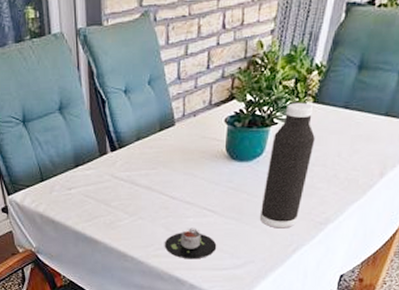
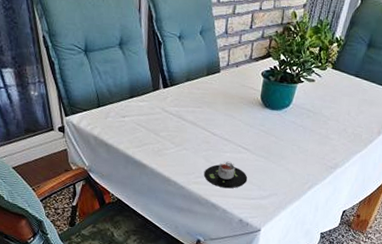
water bottle: present [260,102,315,229] -> none [284,66,332,169]

